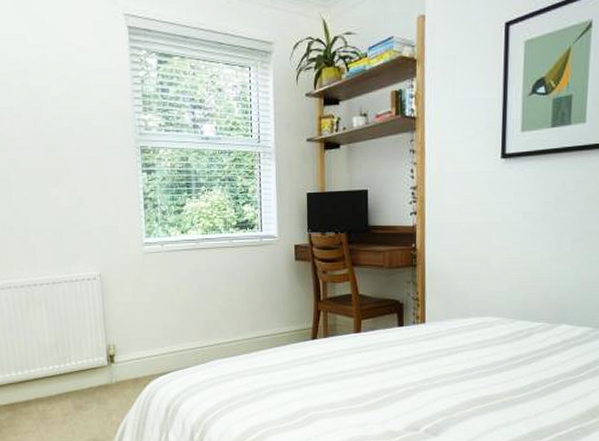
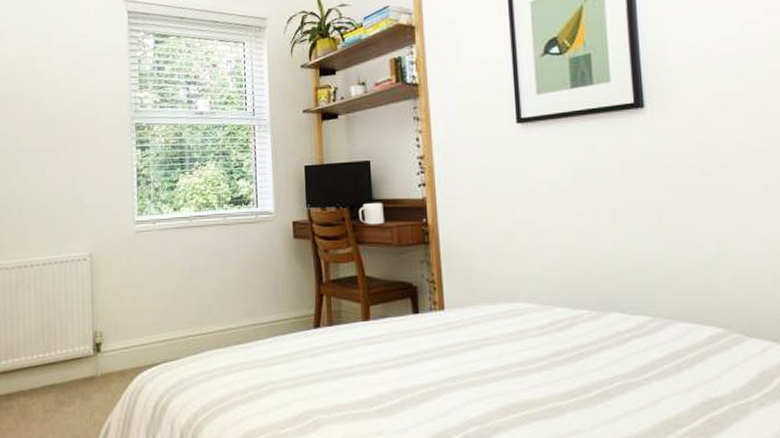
mug: none [355,228,379,249] -> present [359,202,385,225]

